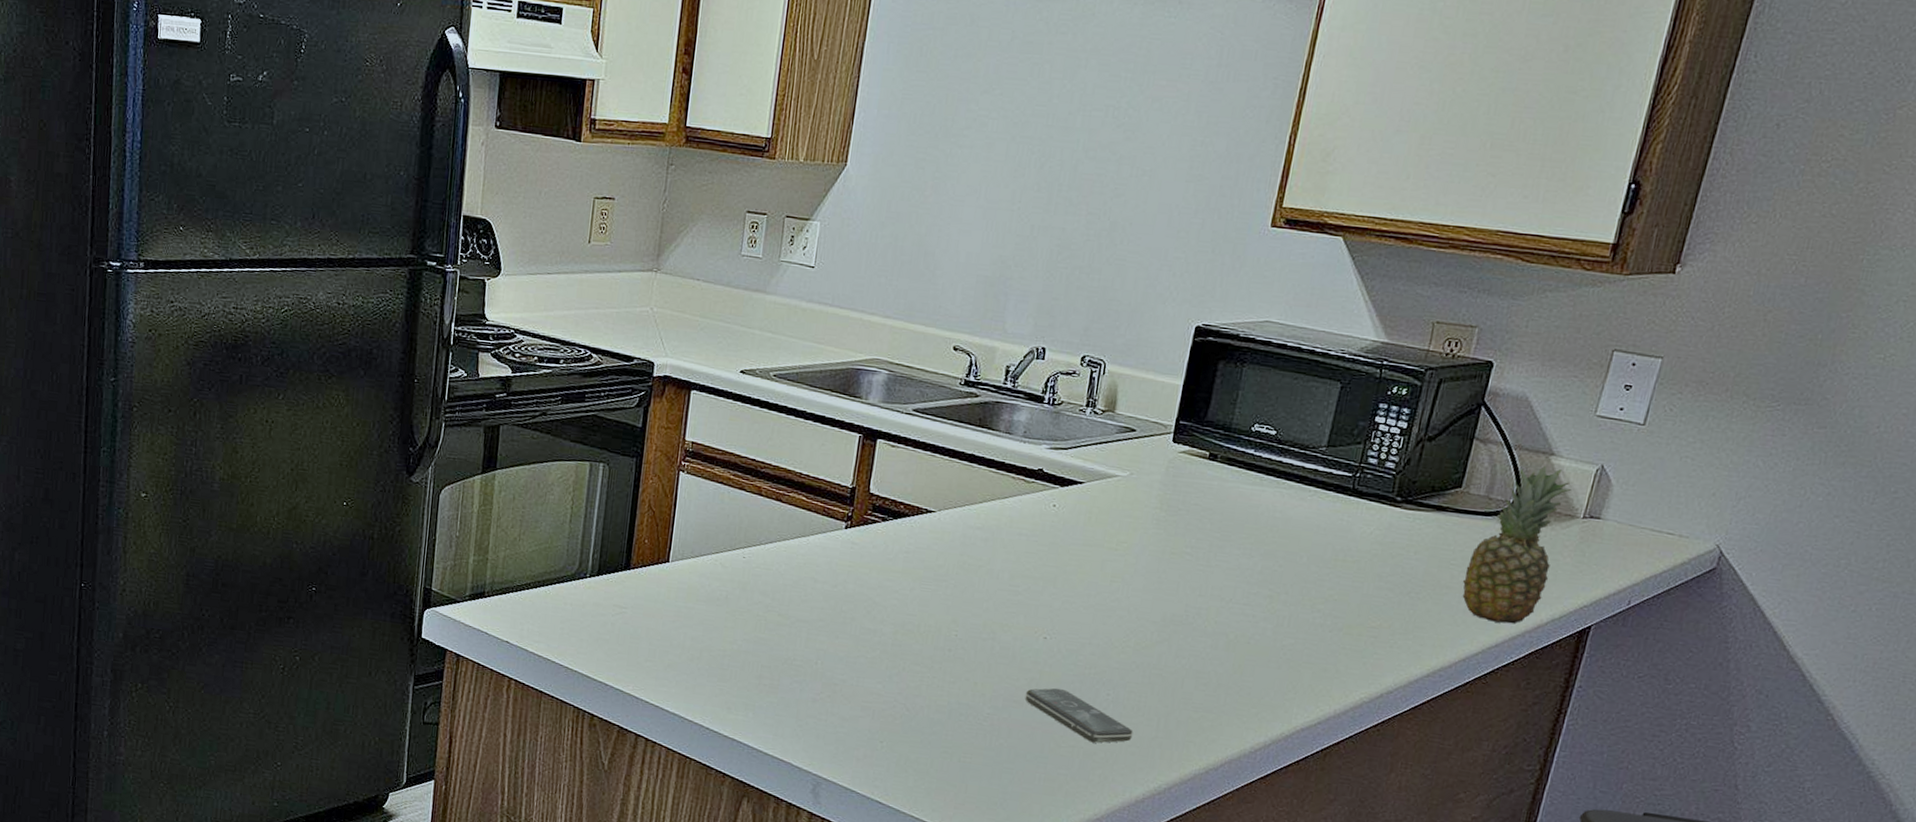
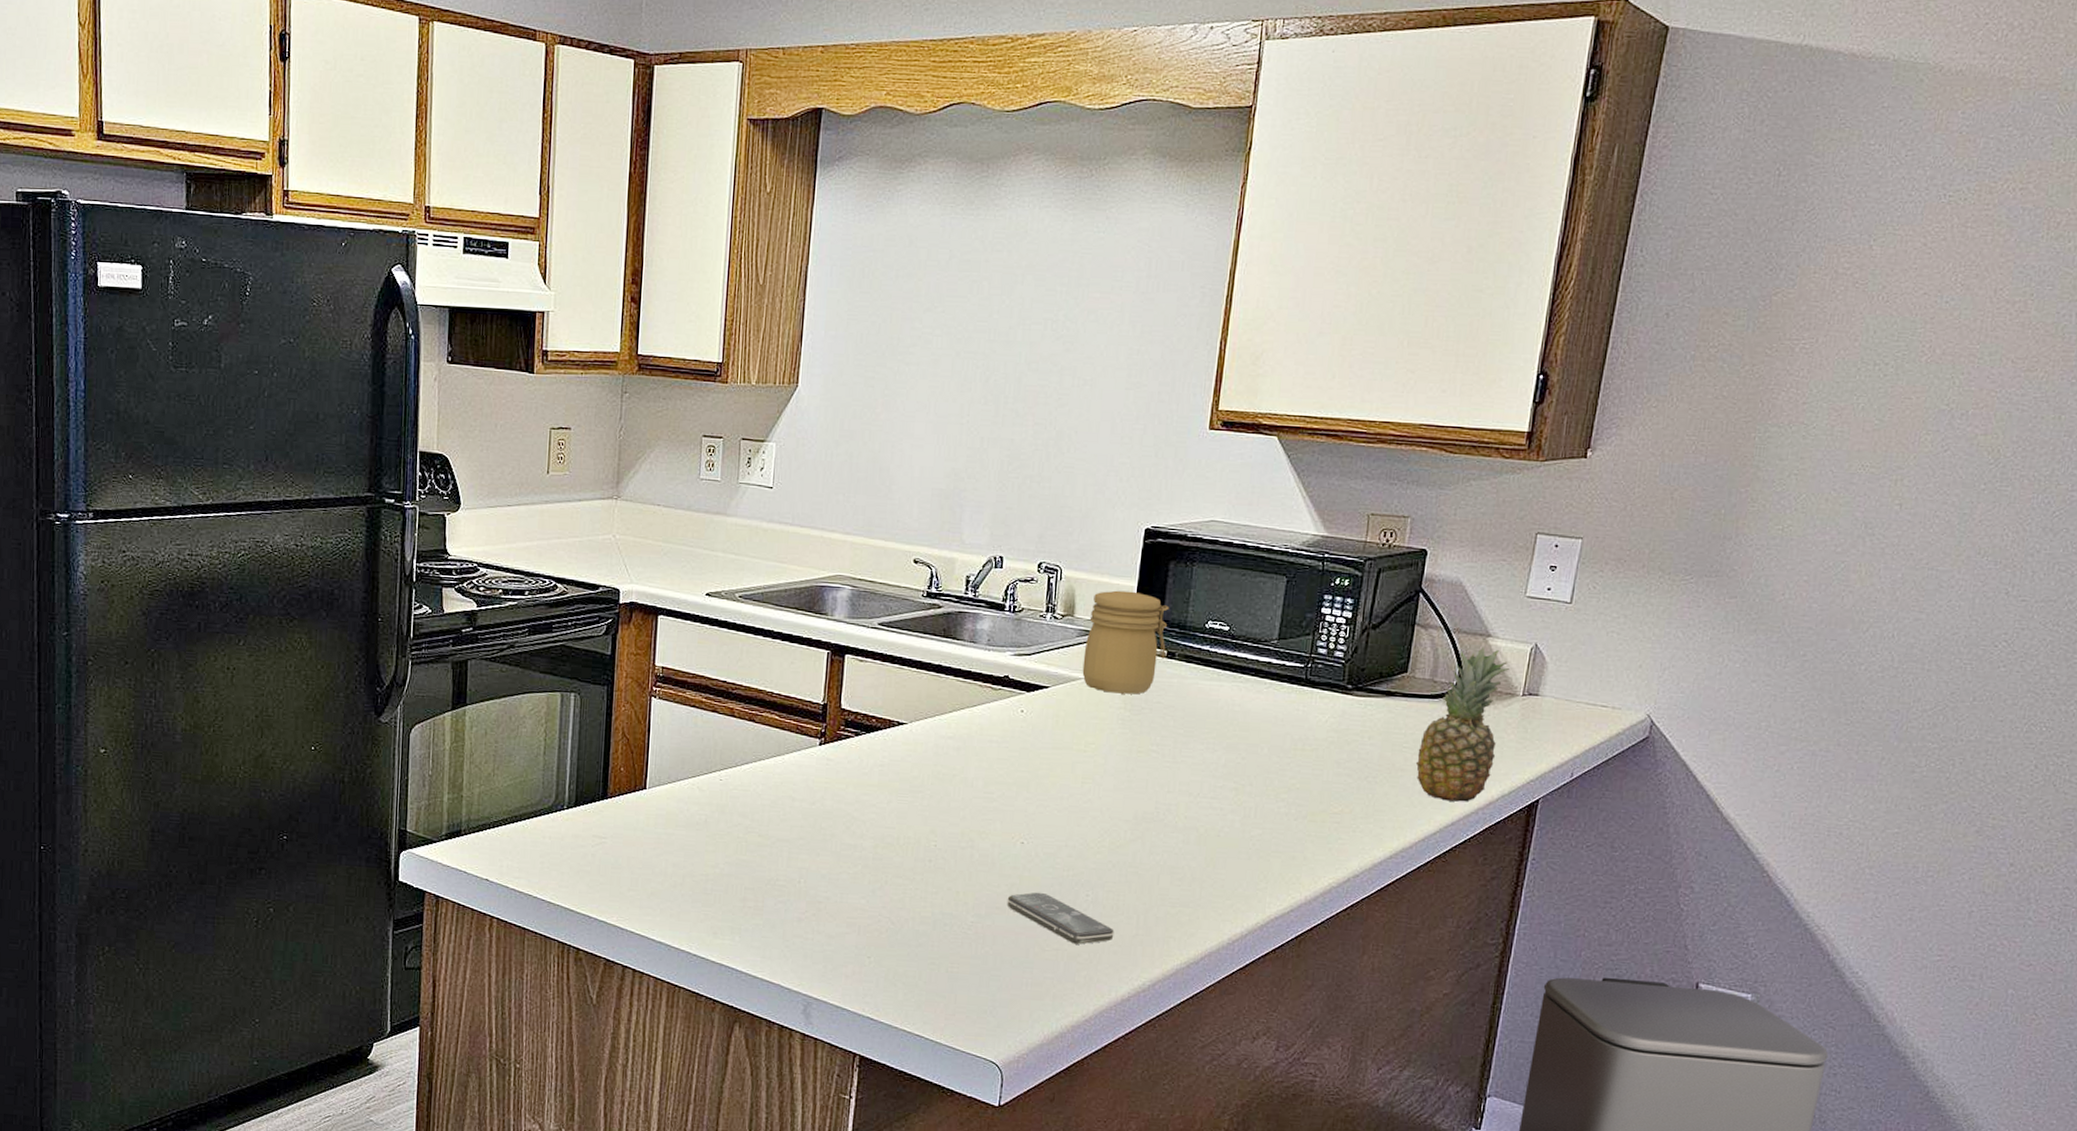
jar: none [1119,388,1215,495] -> present [1082,590,1170,695]

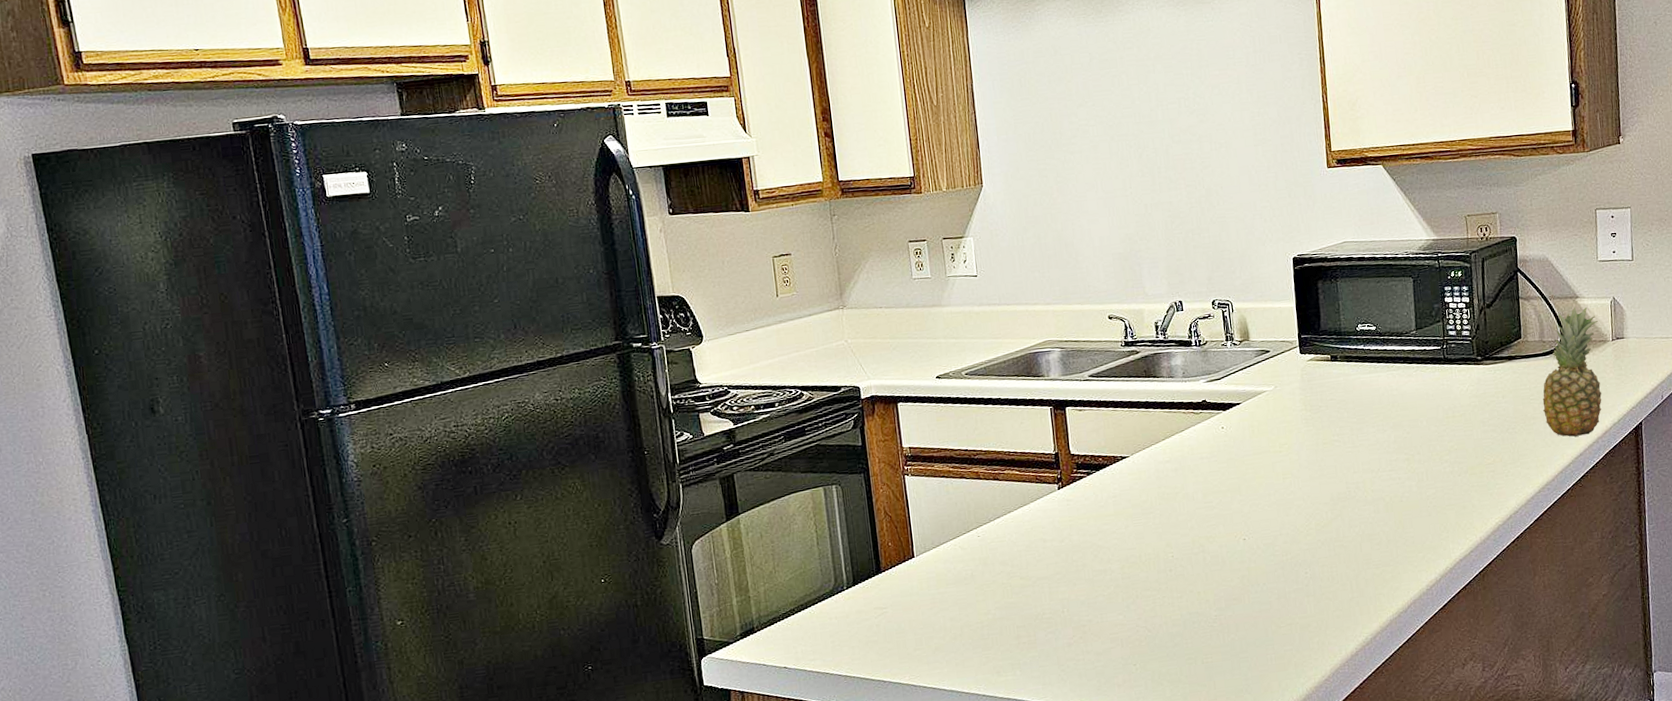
mobile phone: present [1007,892,1114,945] -> none [1241,578,1335,617]
jar: present [1082,590,1170,695] -> none [1262,311,1330,399]

